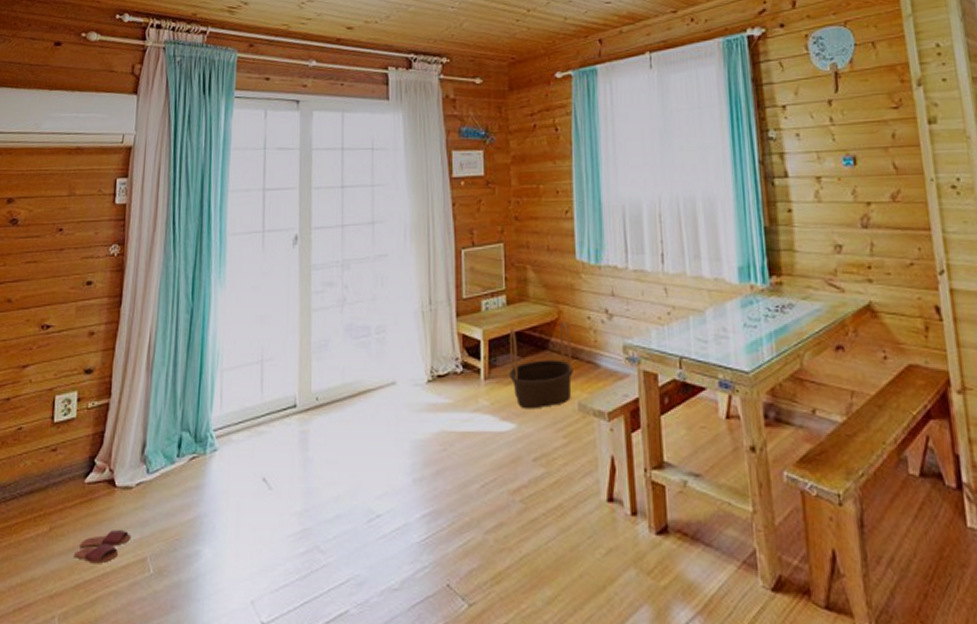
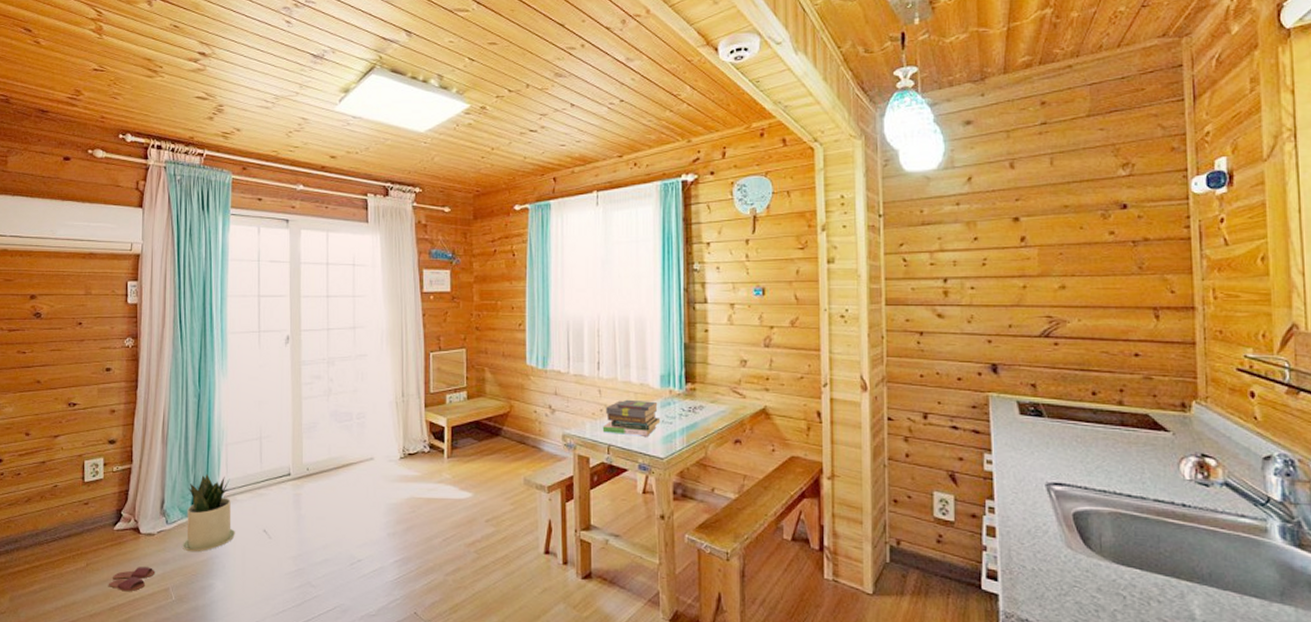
planter: none [165,408,230,510] -> present [183,474,236,552]
basket: present [509,322,573,409] -> none [468,415,521,482]
books: none [671,298,742,345] -> present [602,399,661,436]

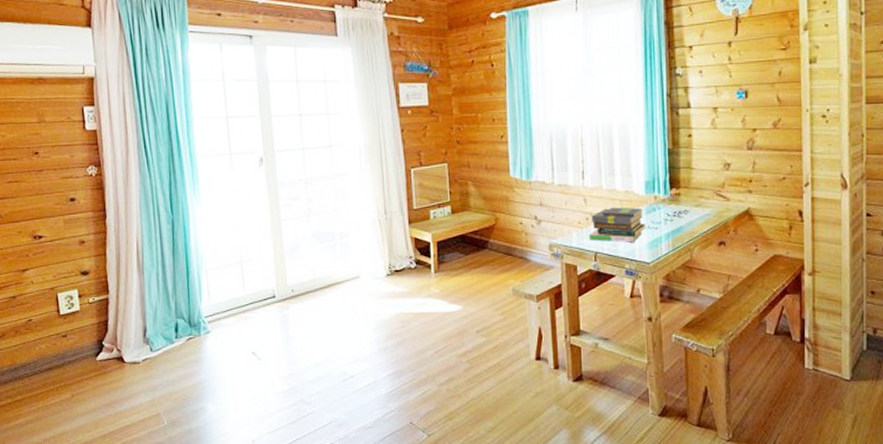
slippers: present [108,567,156,592] -> none [96,395,145,420]
planter: present [183,474,236,552] -> none [169,300,224,378]

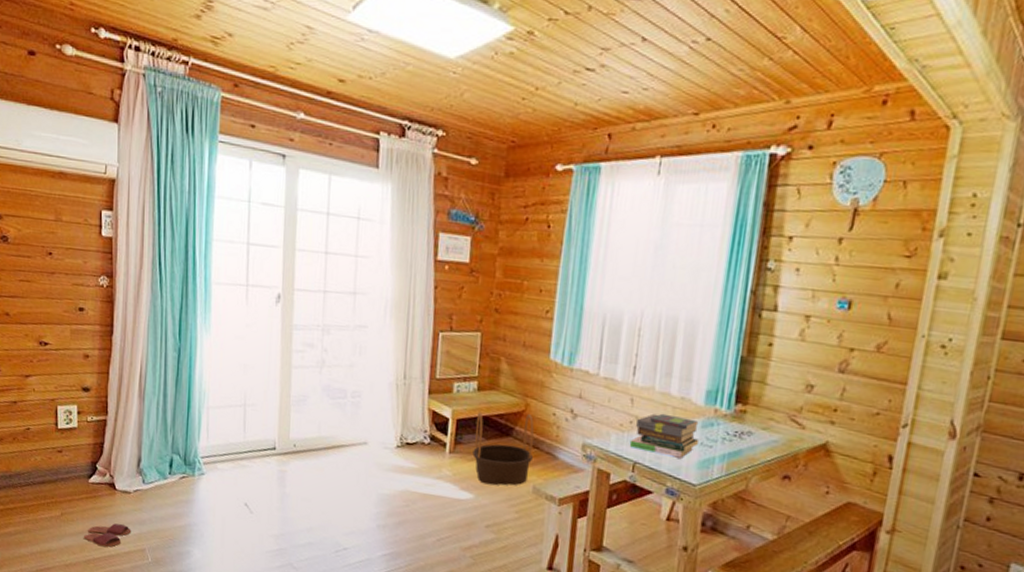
slippers: none [96,395,145,420] -> present [83,523,132,547]
basket: none [454,227,508,295] -> present [472,412,535,486]

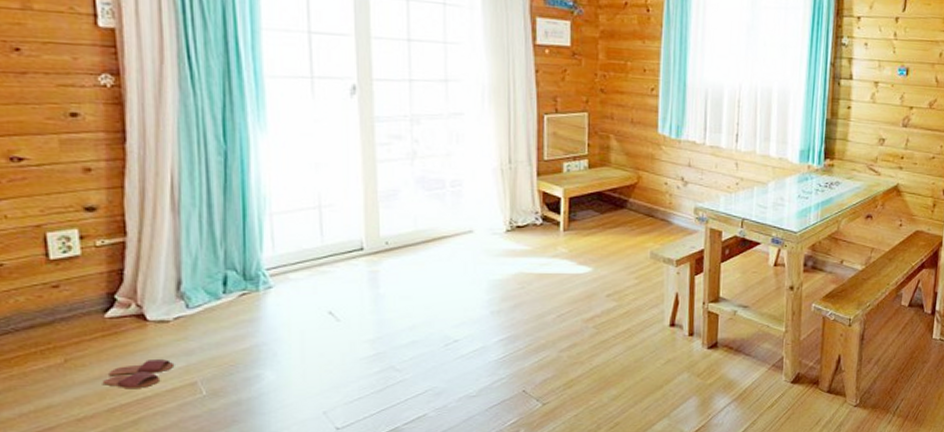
basket: present [472,412,535,486] -> none [588,186,648,256]
books: present [629,413,699,458] -> none [737,173,797,211]

